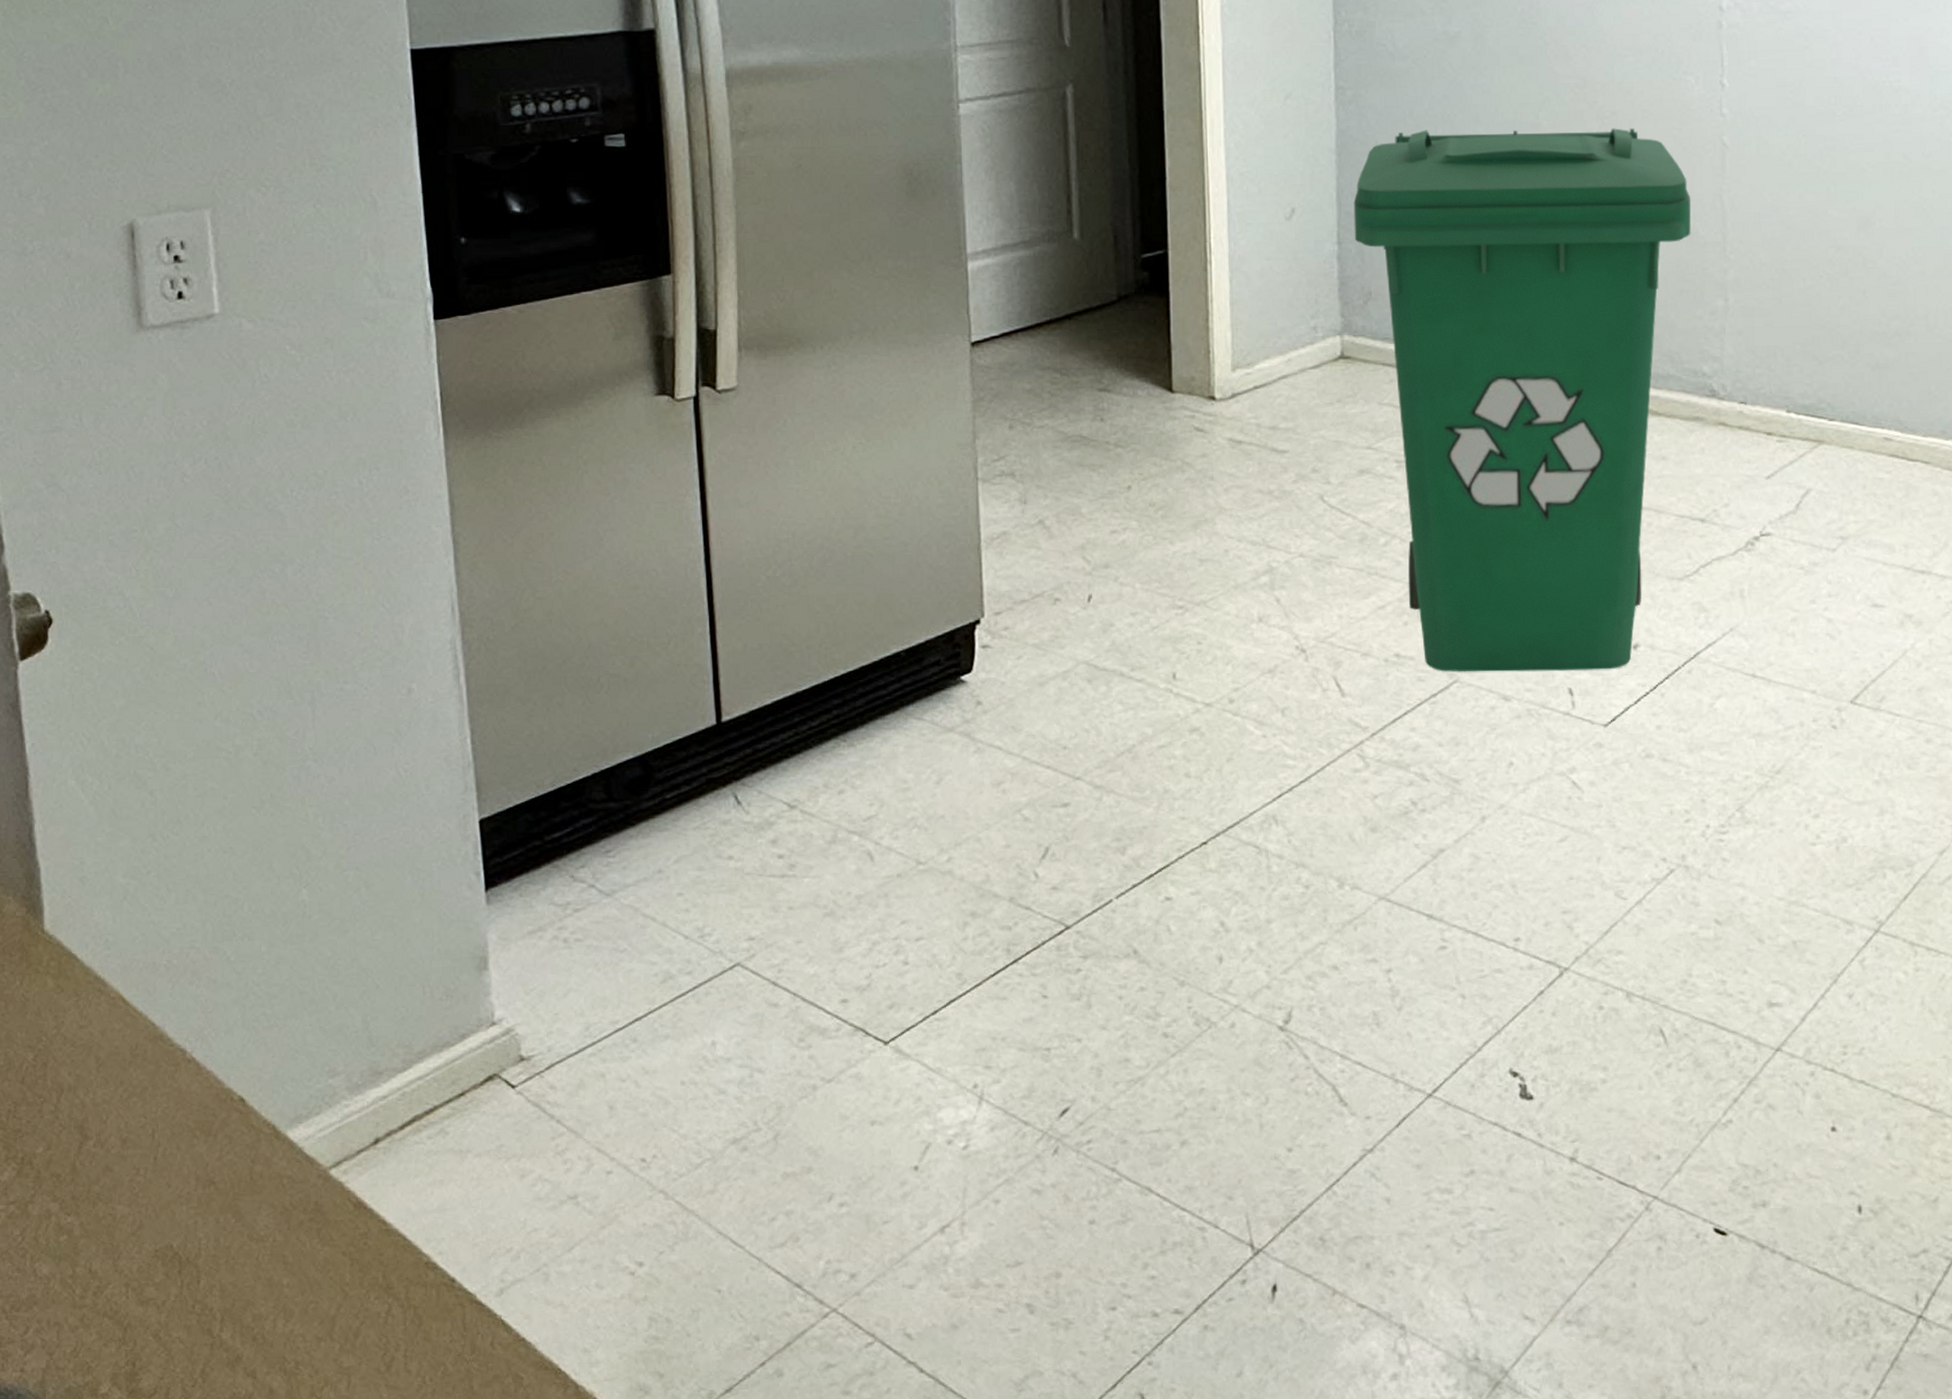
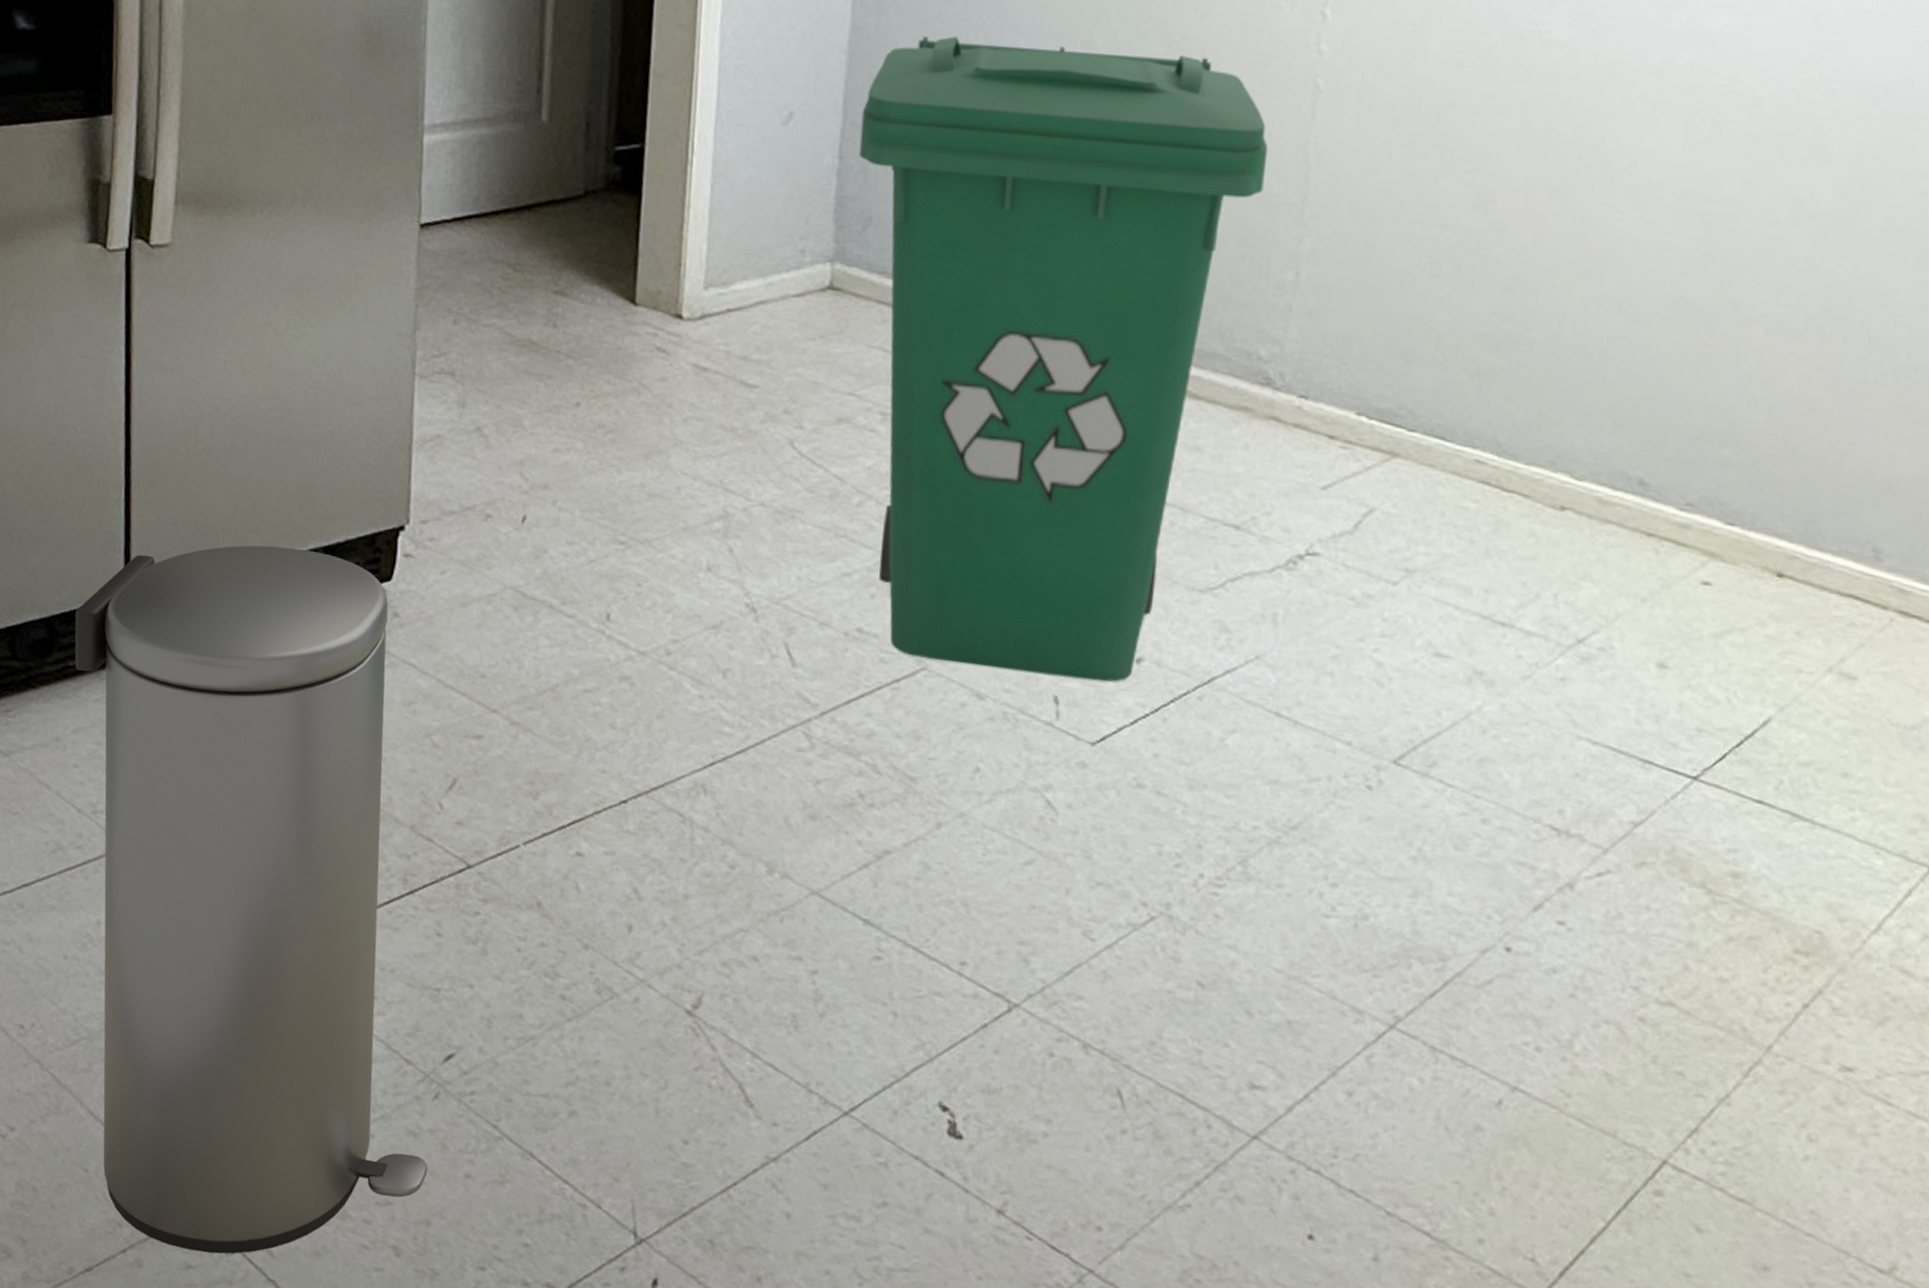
pedal bin: none [669,654,1054,1349] -> present [75,545,428,1254]

